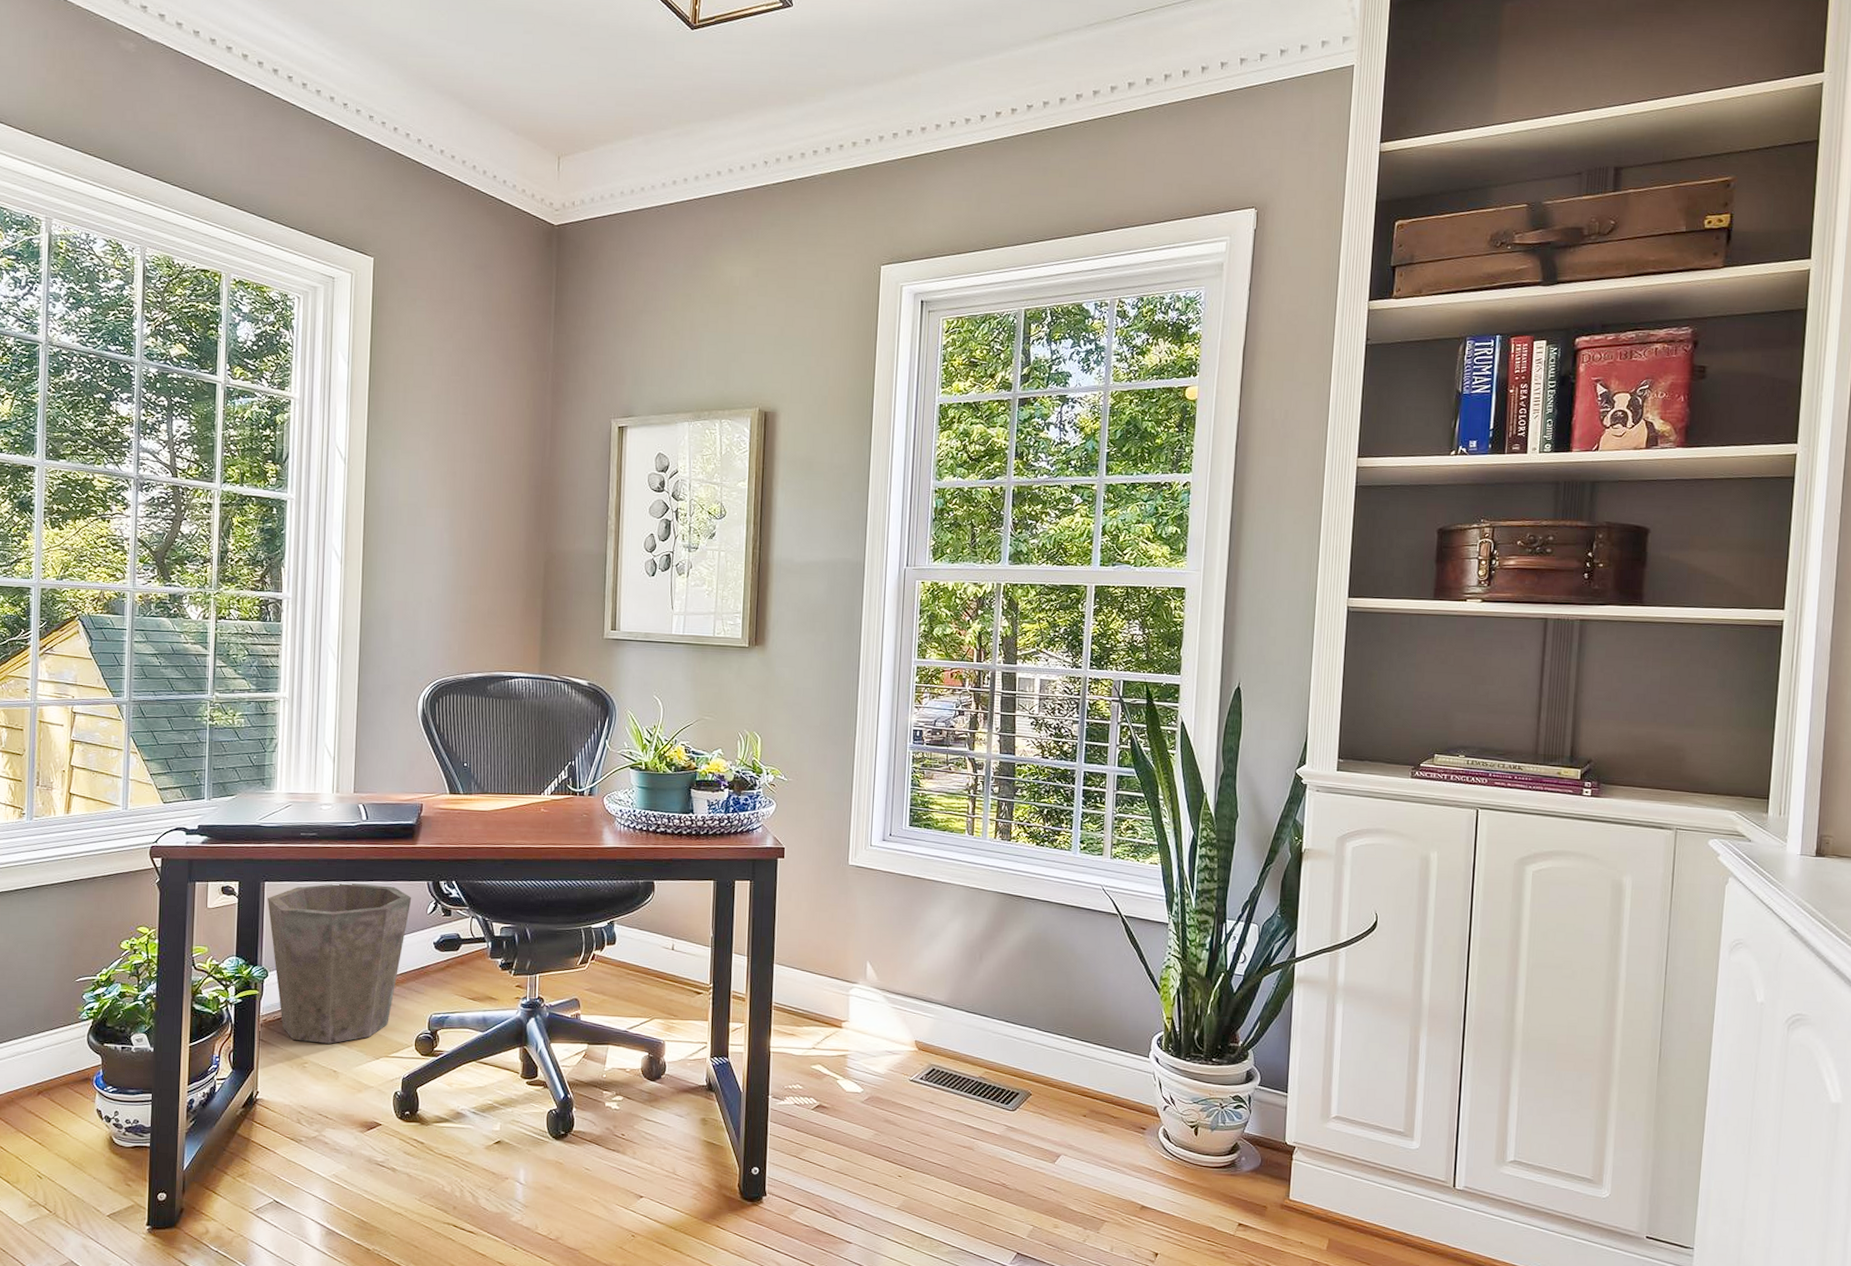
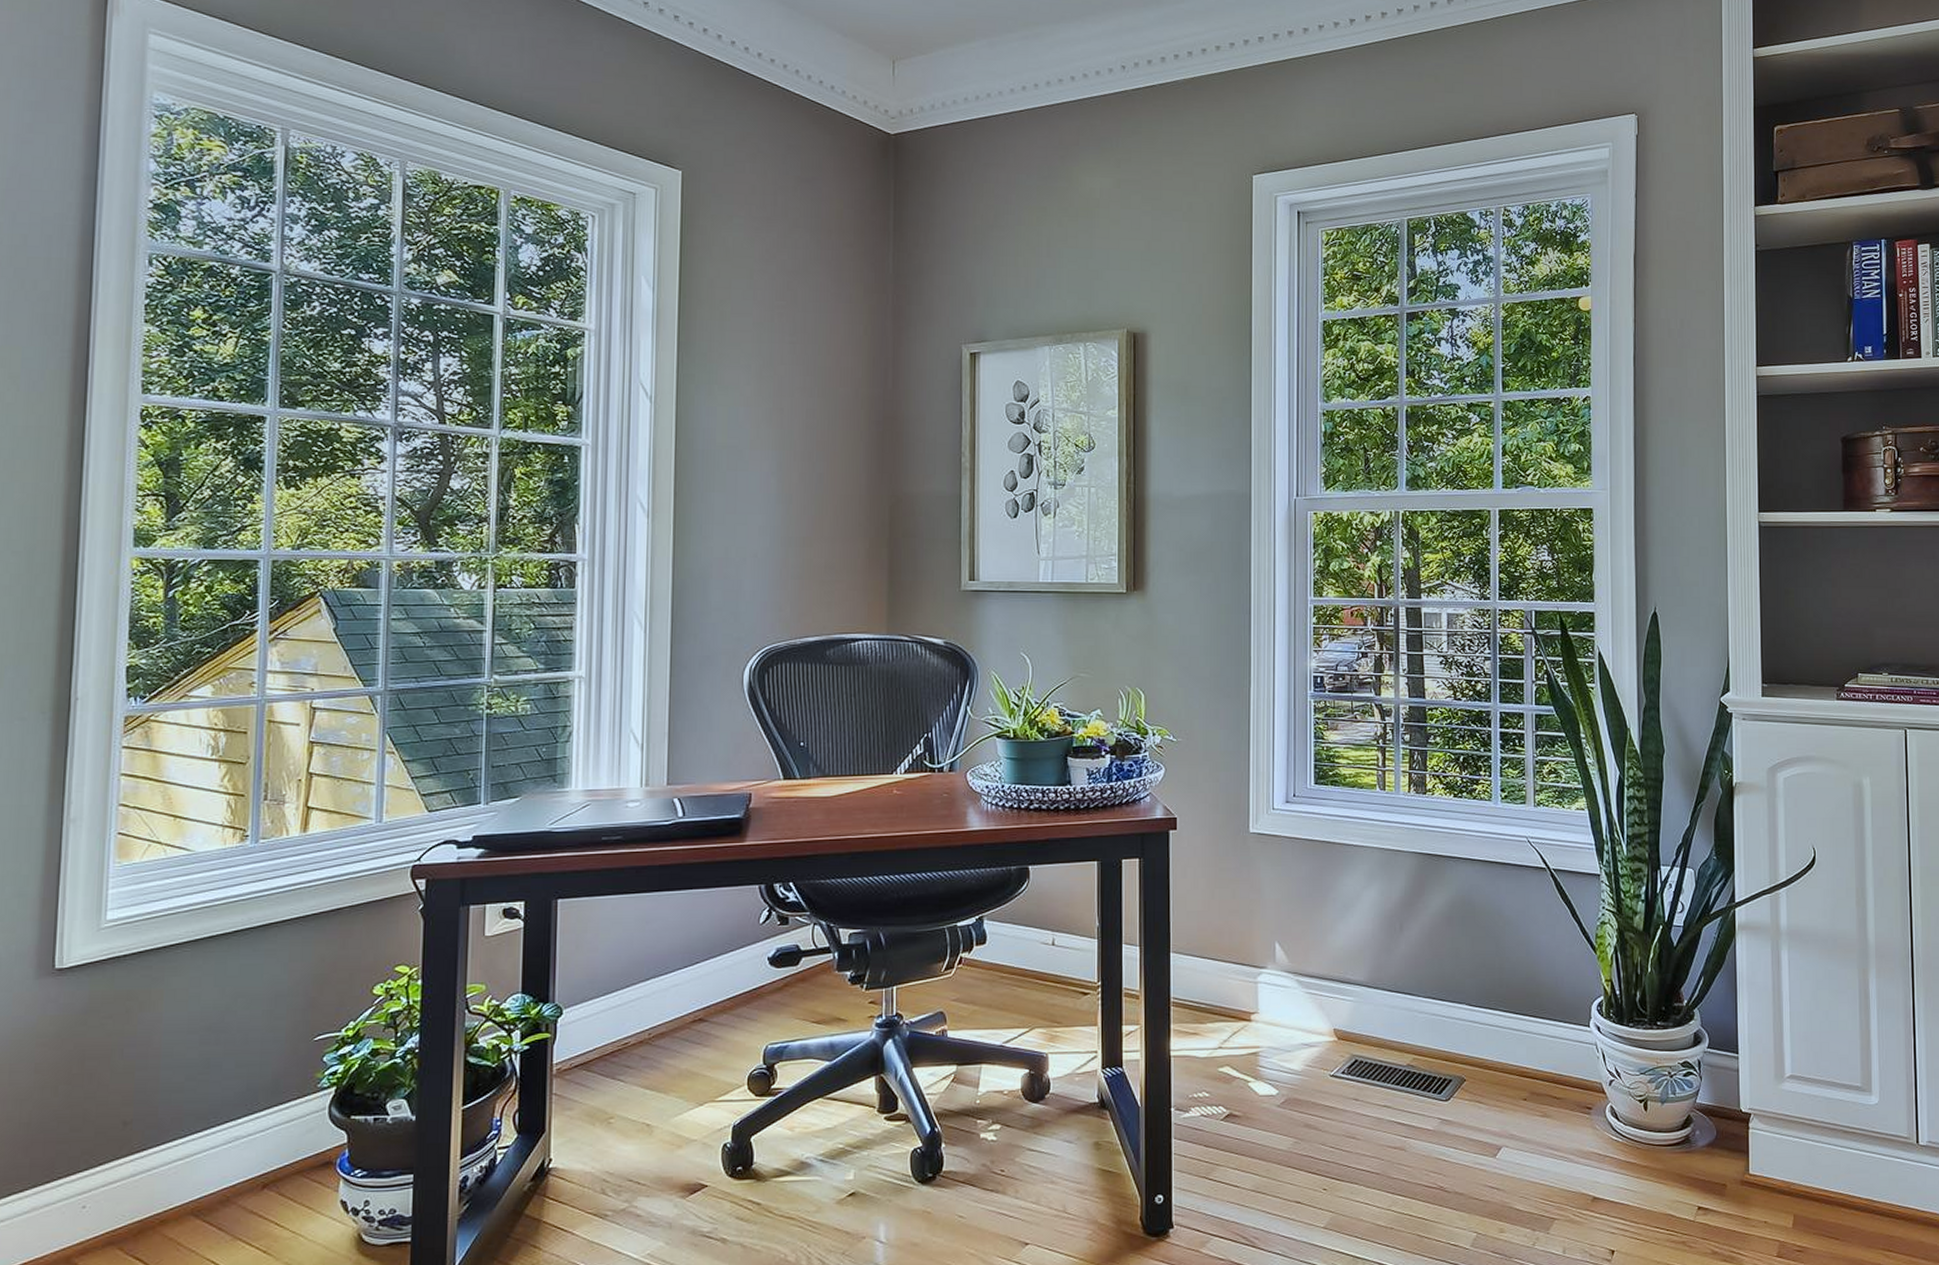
waste bin: present [267,882,412,1044] -> none [560,893,740,1092]

